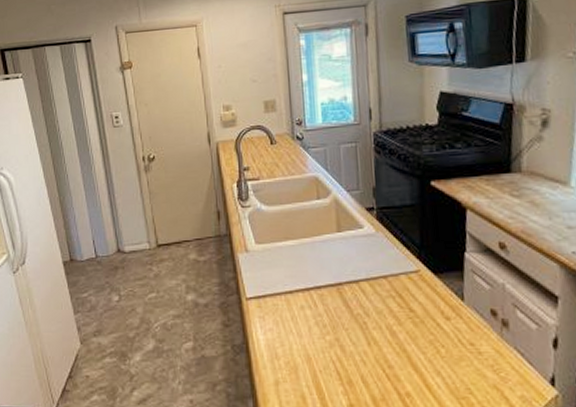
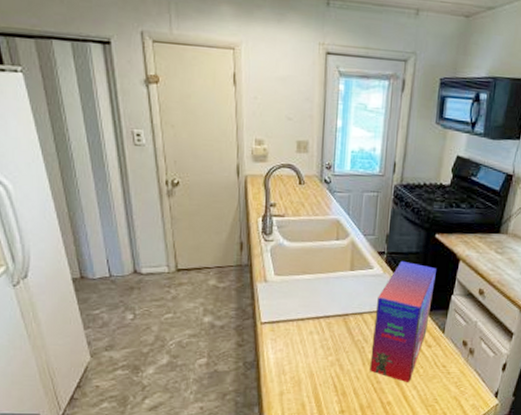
cereal box: none [373,215,441,368] -> present [370,260,436,383]

